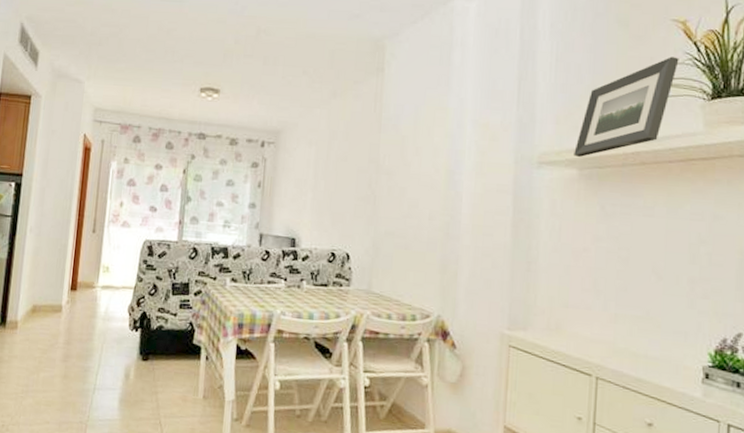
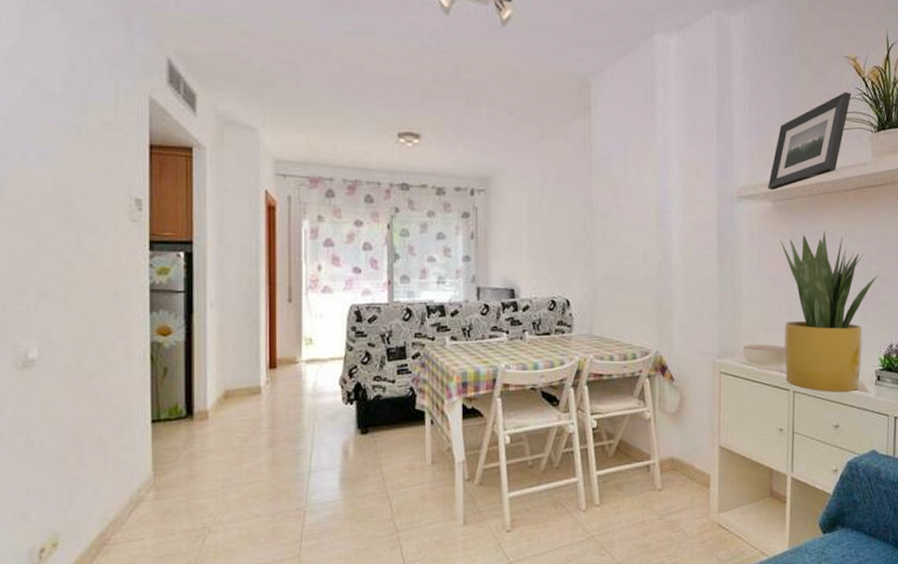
bowl: none [536,319,589,352] -> present [742,345,786,371]
planter: none [586,204,709,388] -> present [780,231,878,392]

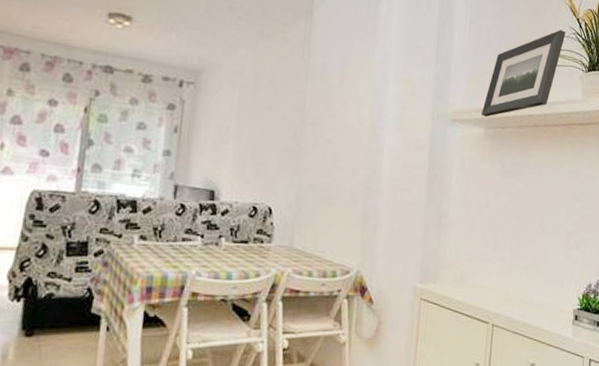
bowl: present [742,345,786,371] -> none [444,272,488,302]
planter: present [780,231,878,392] -> none [485,163,581,330]

